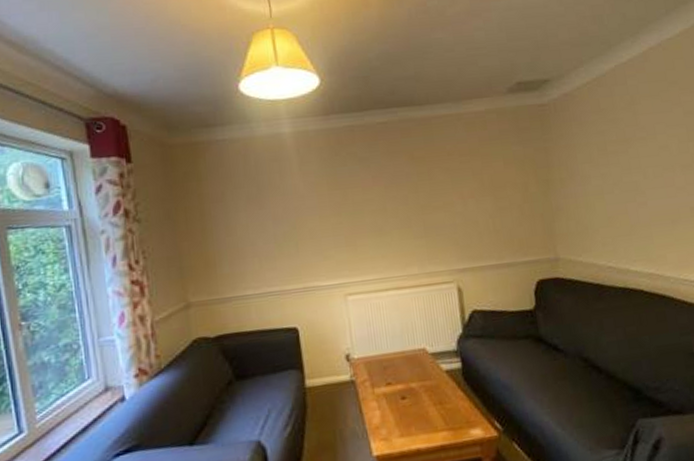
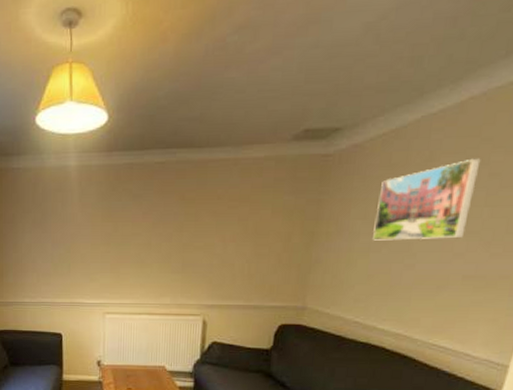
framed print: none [597,99,680,183] -> present [373,158,481,241]

